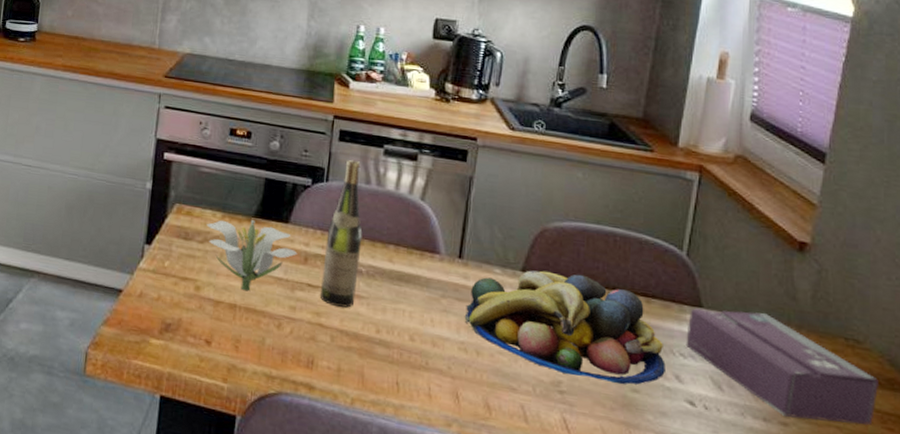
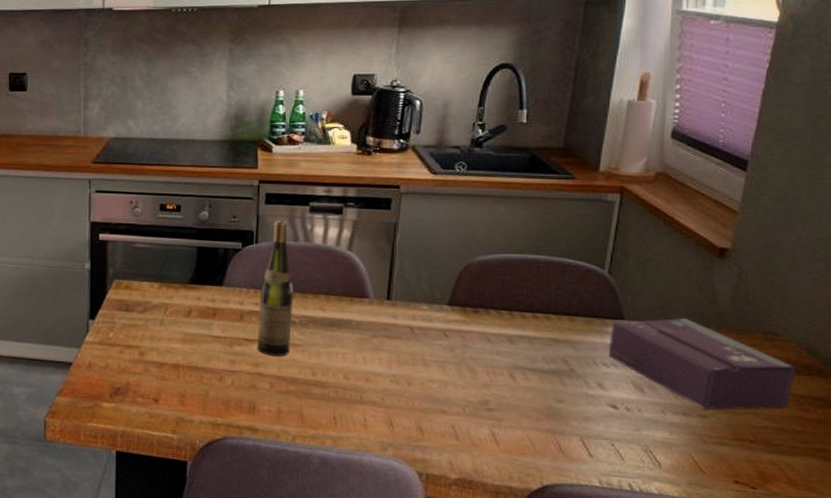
flower: present [207,220,298,291] -> none [145,287,233,352]
fruit bowl: present [464,270,666,385] -> none [395,302,589,397]

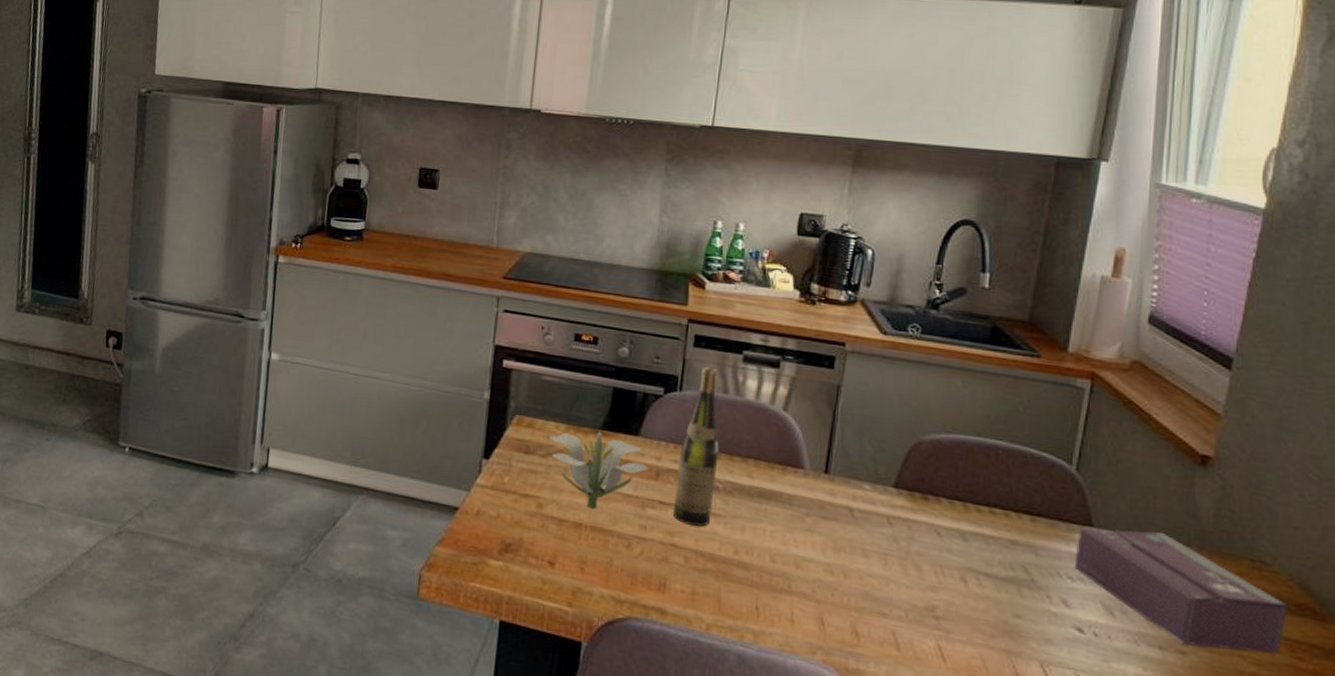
flower: none [145,287,233,352] -> present [550,432,649,509]

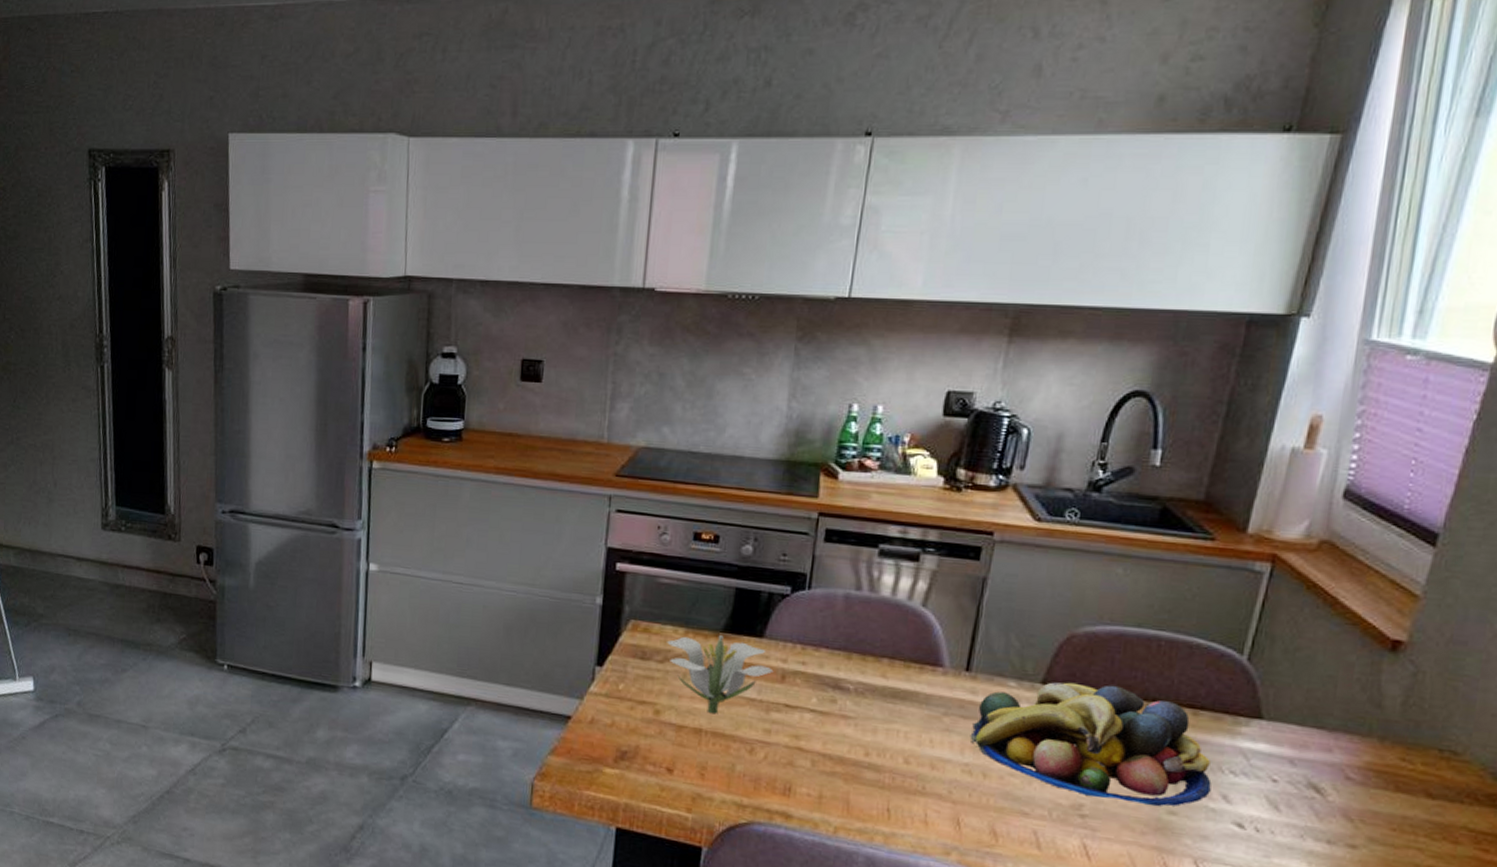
wine bottle: present [673,366,720,527] -> none [800,562,851,729]
fruit bowl: none [830,486,1052,610] -> present [970,682,1212,807]
tissue box: present [1074,527,1287,654] -> none [1238,720,1476,846]

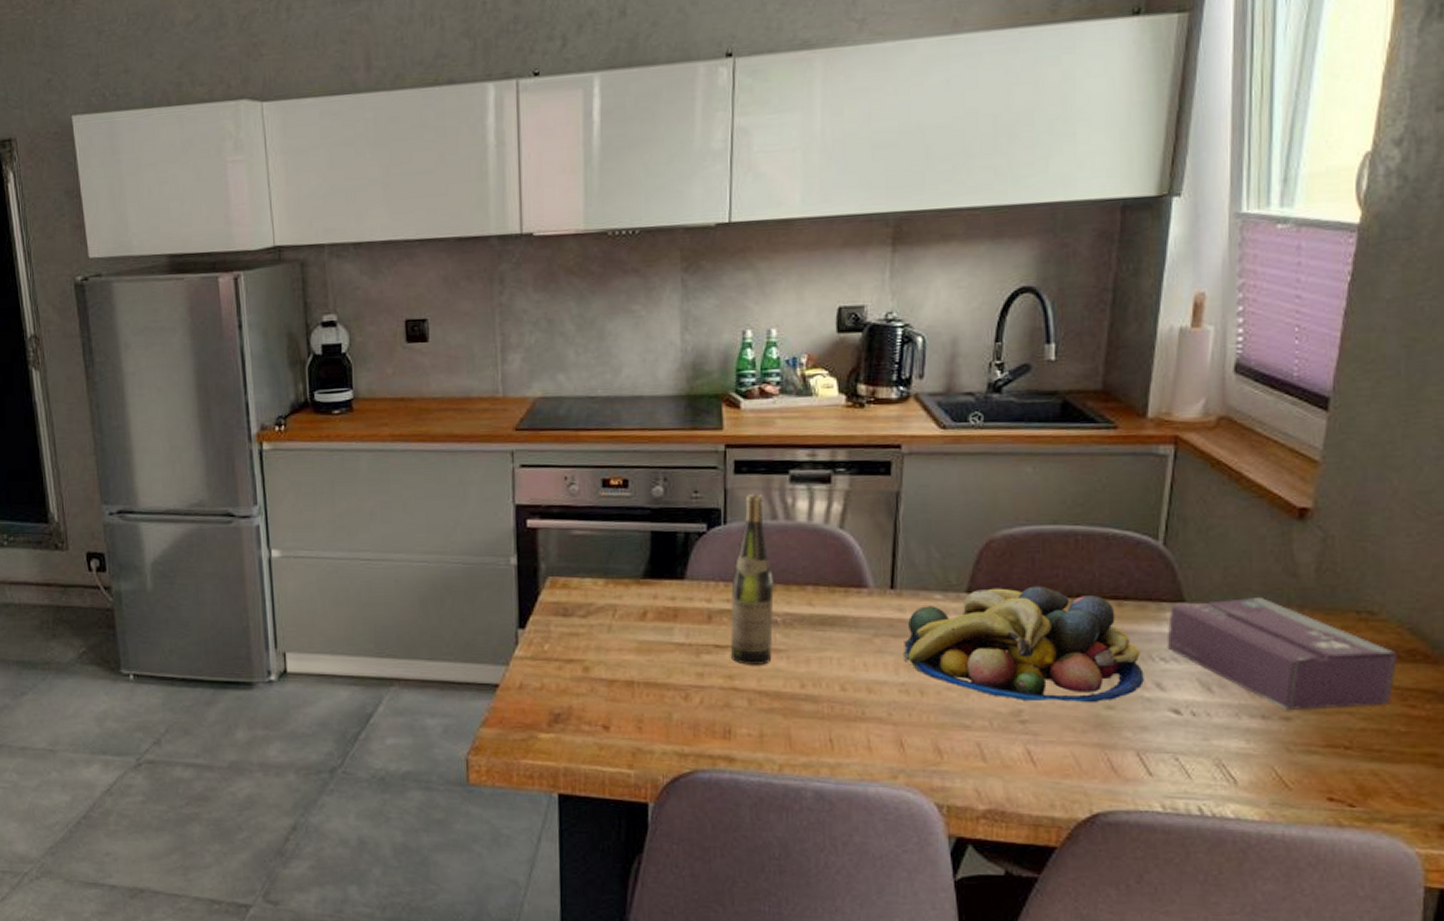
flower: present [667,635,774,714] -> none [588,582,699,664]
wine bottle: none [800,562,851,729] -> present [731,493,774,665]
tissue box: none [1238,720,1476,846] -> present [1166,598,1397,710]

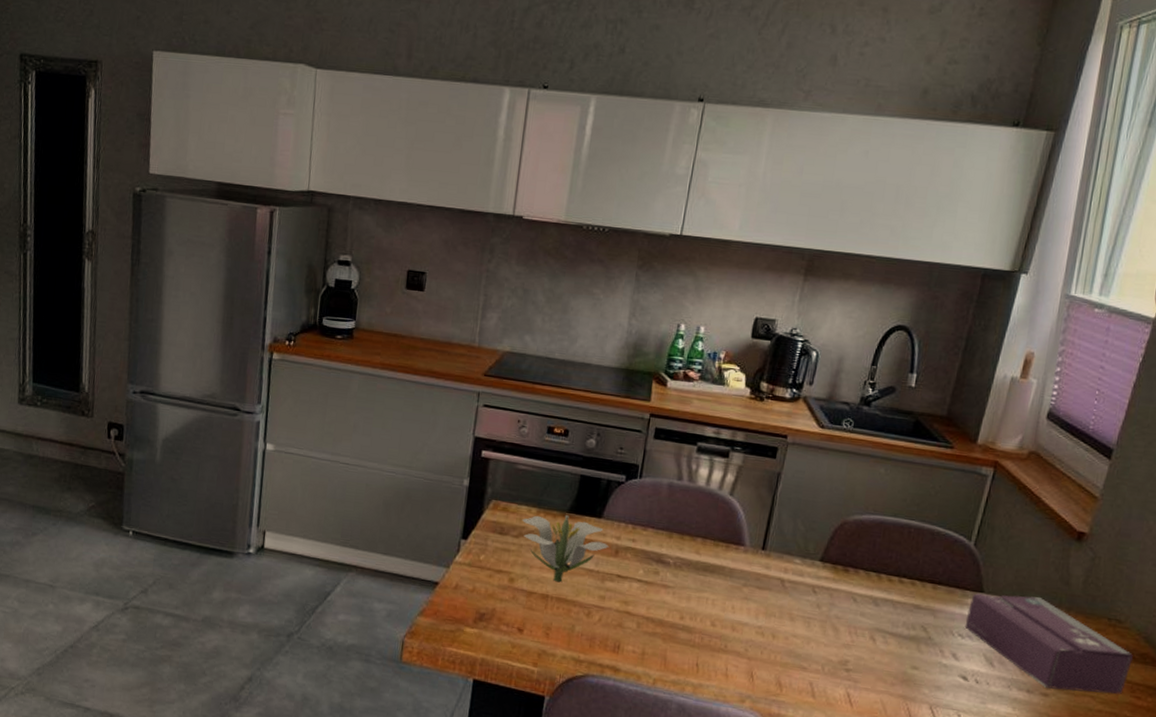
flower: none [588,582,699,664] -> present [522,515,609,583]
wine bottle: present [731,493,774,665] -> none [629,456,674,597]
fruit bowl: present [902,586,1144,703] -> none [763,560,945,663]

